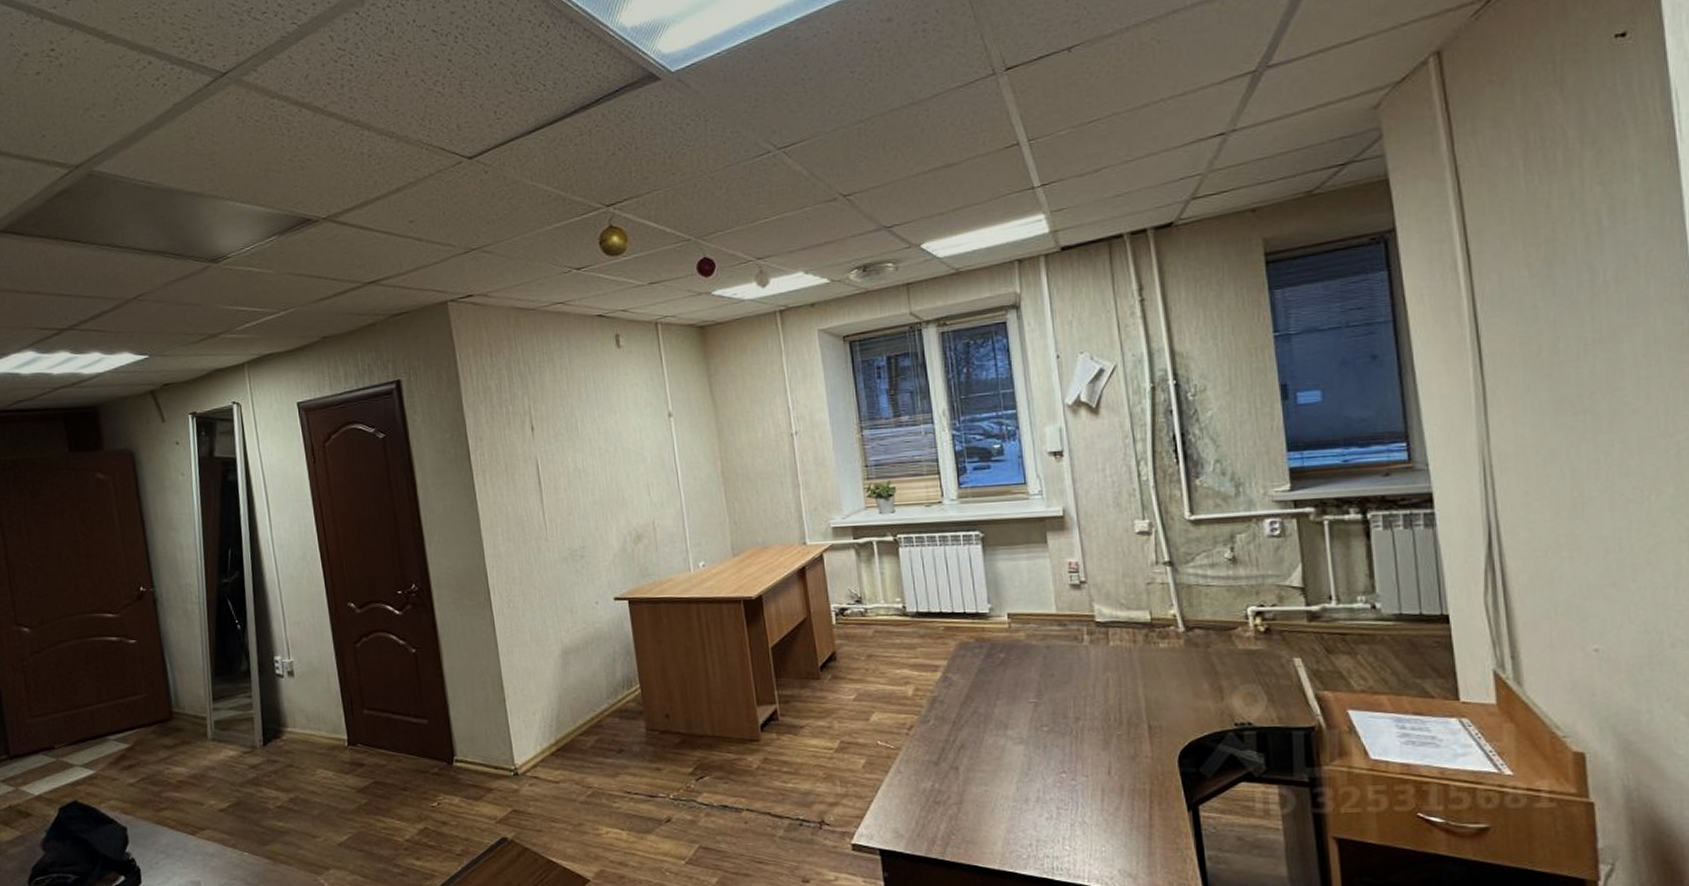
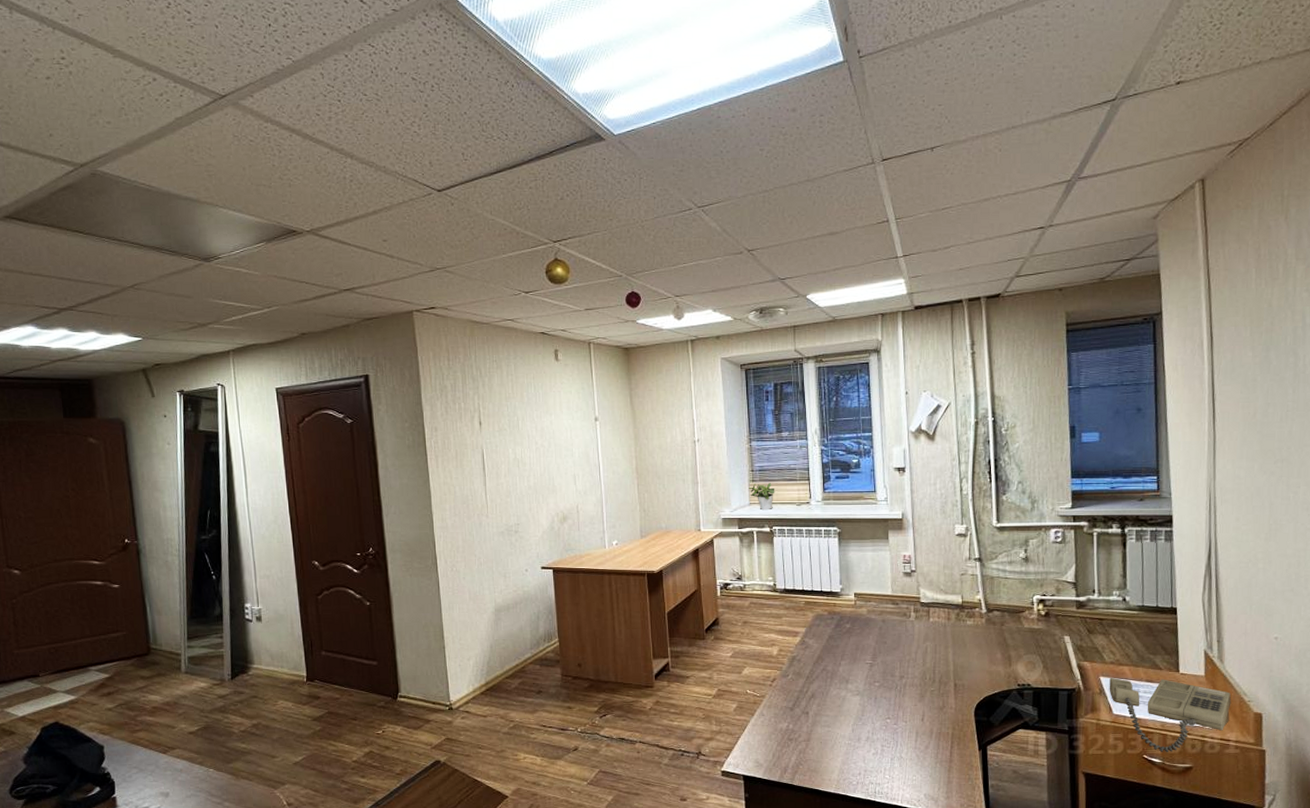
telephone: none [1361,710,1539,810] -> present [1109,677,1232,753]

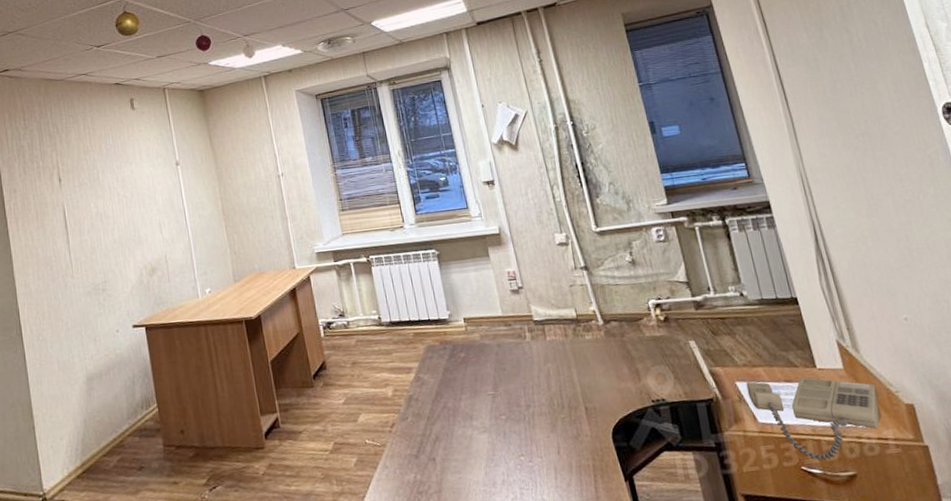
potted plant: present [749,483,775,511] -> none [339,210,367,240]

